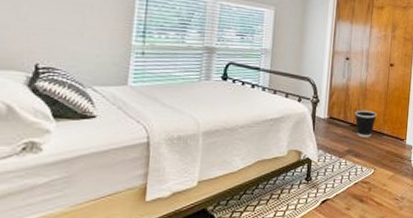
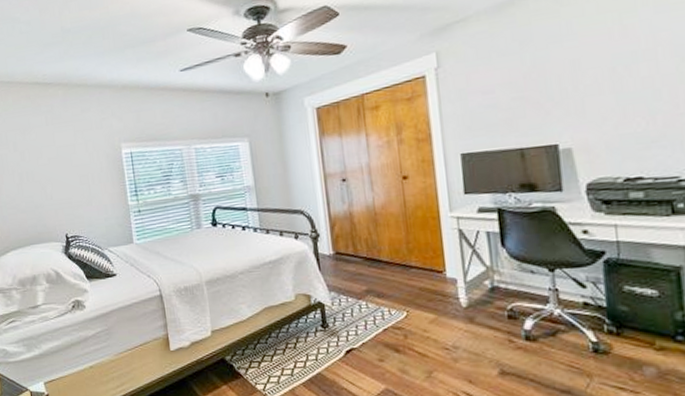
wastebasket: present [355,110,377,138] -> none [367,238,397,273]

